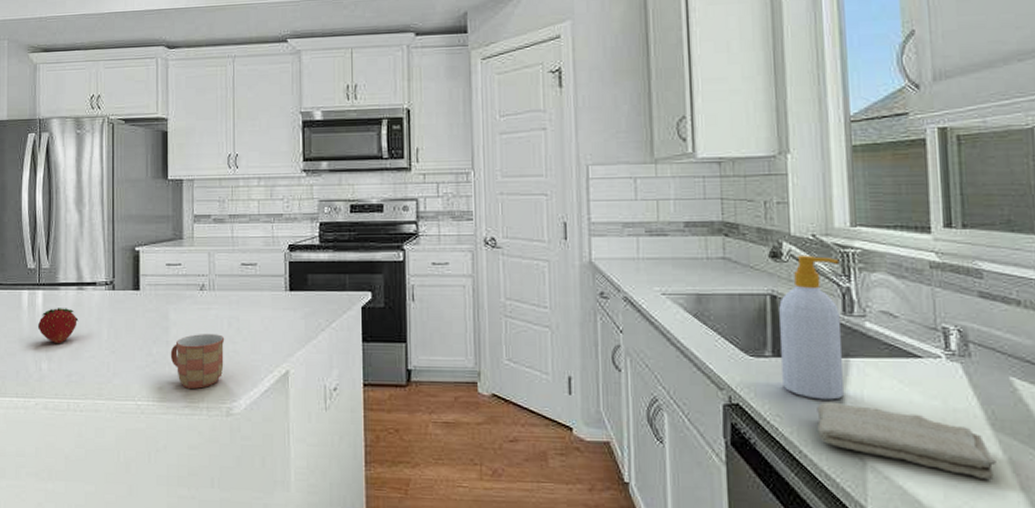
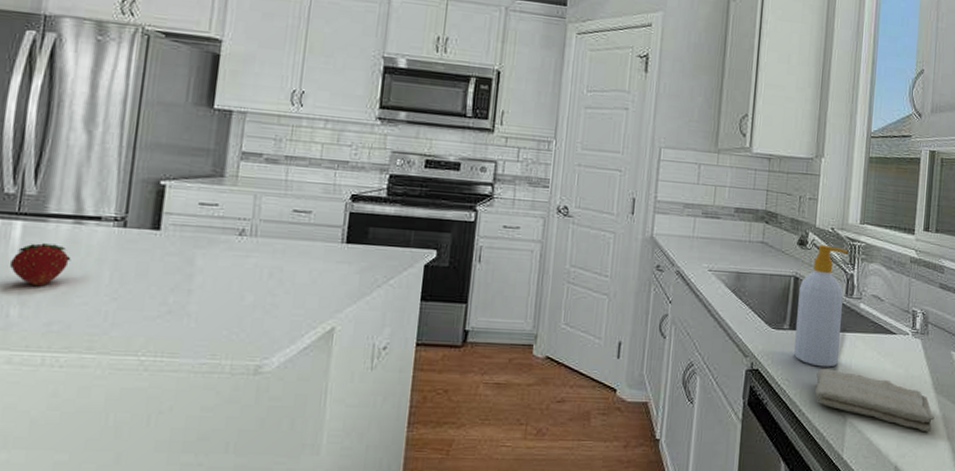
mug: present [170,334,225,389] -> none [190,283,263,344]

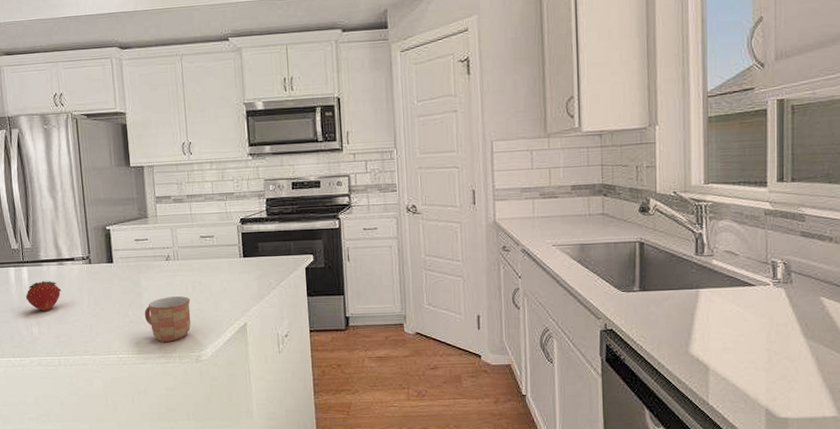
mug: none [190,283,263,344] -> present [144,296,191,342]
soap bottle: present [794,244,849,367] -> none [646,208,695,323]
washcloth: present [815,368,936,433] -> none [673,323,808,377]

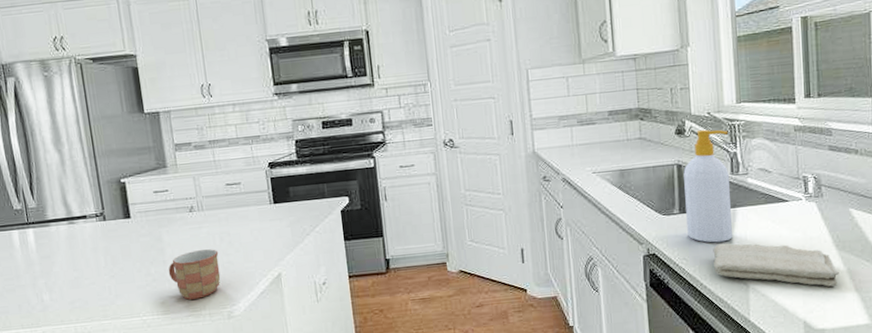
fruit: present [26,281,62,312] -> none [33,242,74,276]
soap bottle: none [646,208,695,323] -> present [683,129,732,243]
washcloth: none [673,323,808,377] -> present [713,242,841,287]

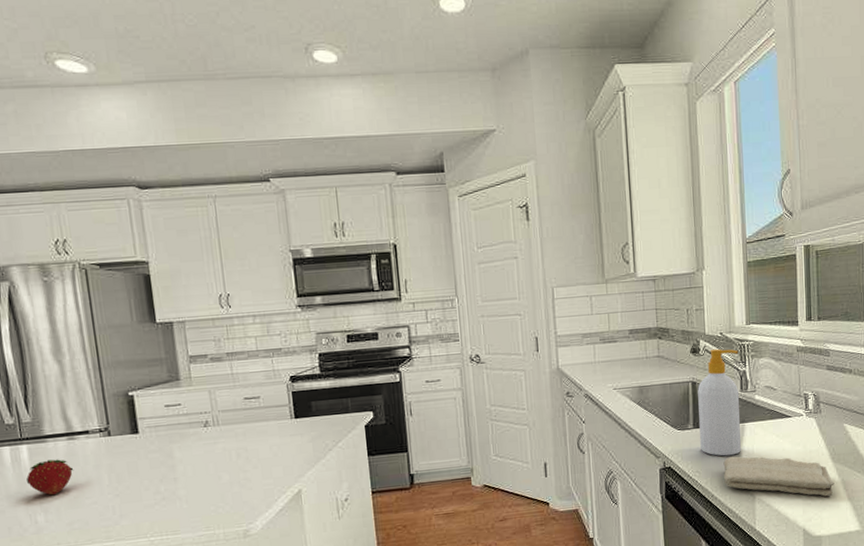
fruit: none [33,242,74,276] -> present [27,459,74,496]
mug: present [168,249,221,300] -> none [179,465,237,519]

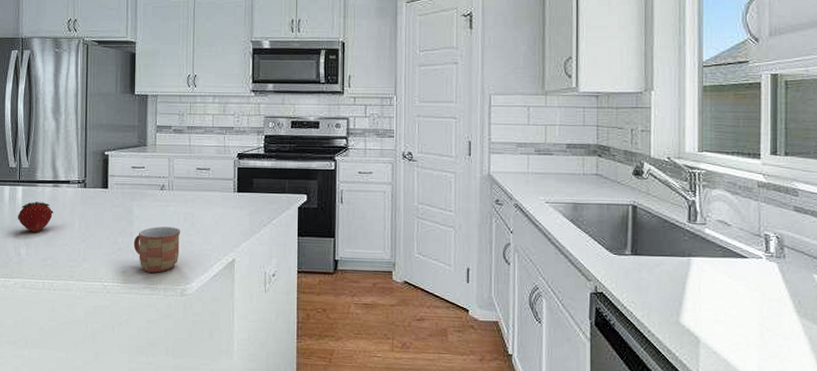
mug: none [179,465,237,519] -> present [133,227,181,273]
soap bottle: present [698,348,741,456] -> none [638,173,688,291]
washcloth: present [723,456,836,497] -> none [664,292,801,356]

